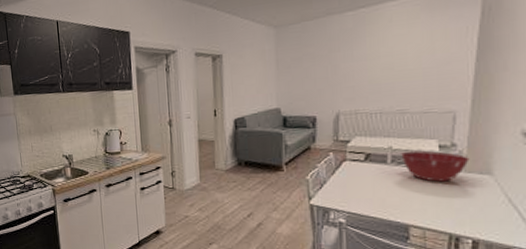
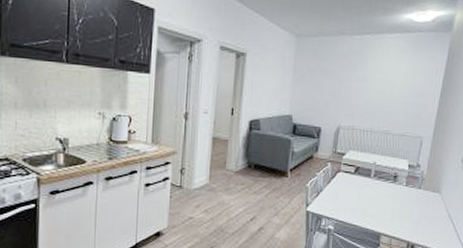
mixing bowl: present [401,150,470,182] -> none [381,168,428,197]

